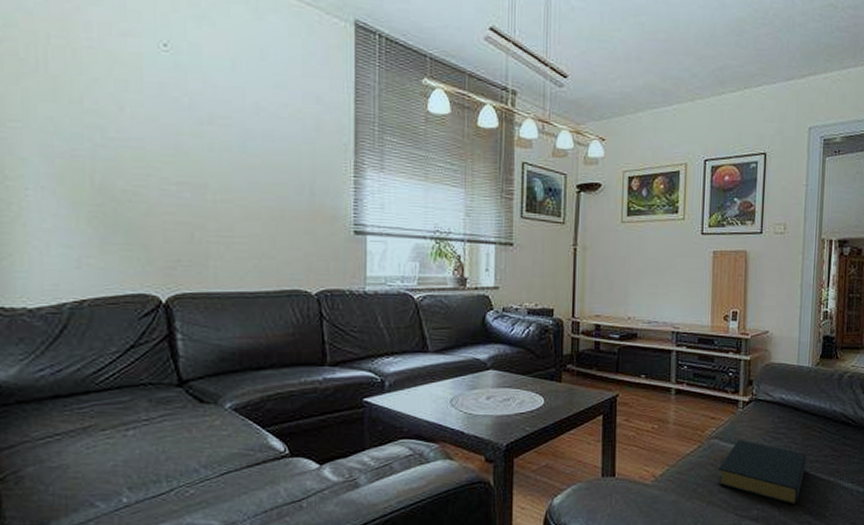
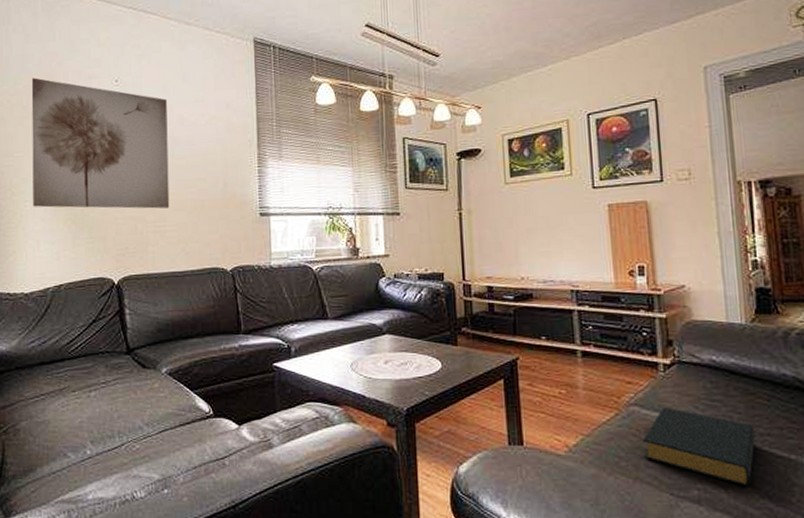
wall art: none [32,21,239,215] -> present [31,77,170,209]

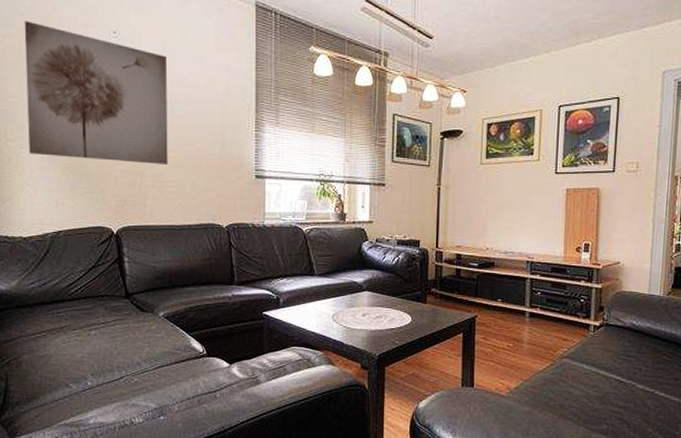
hardback book: present [643,408,756,487] -> none [569,360,657,423]

